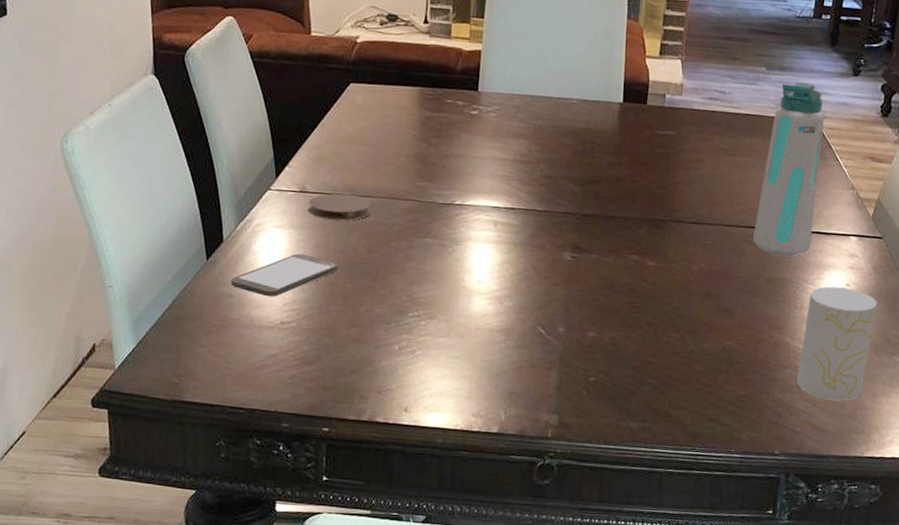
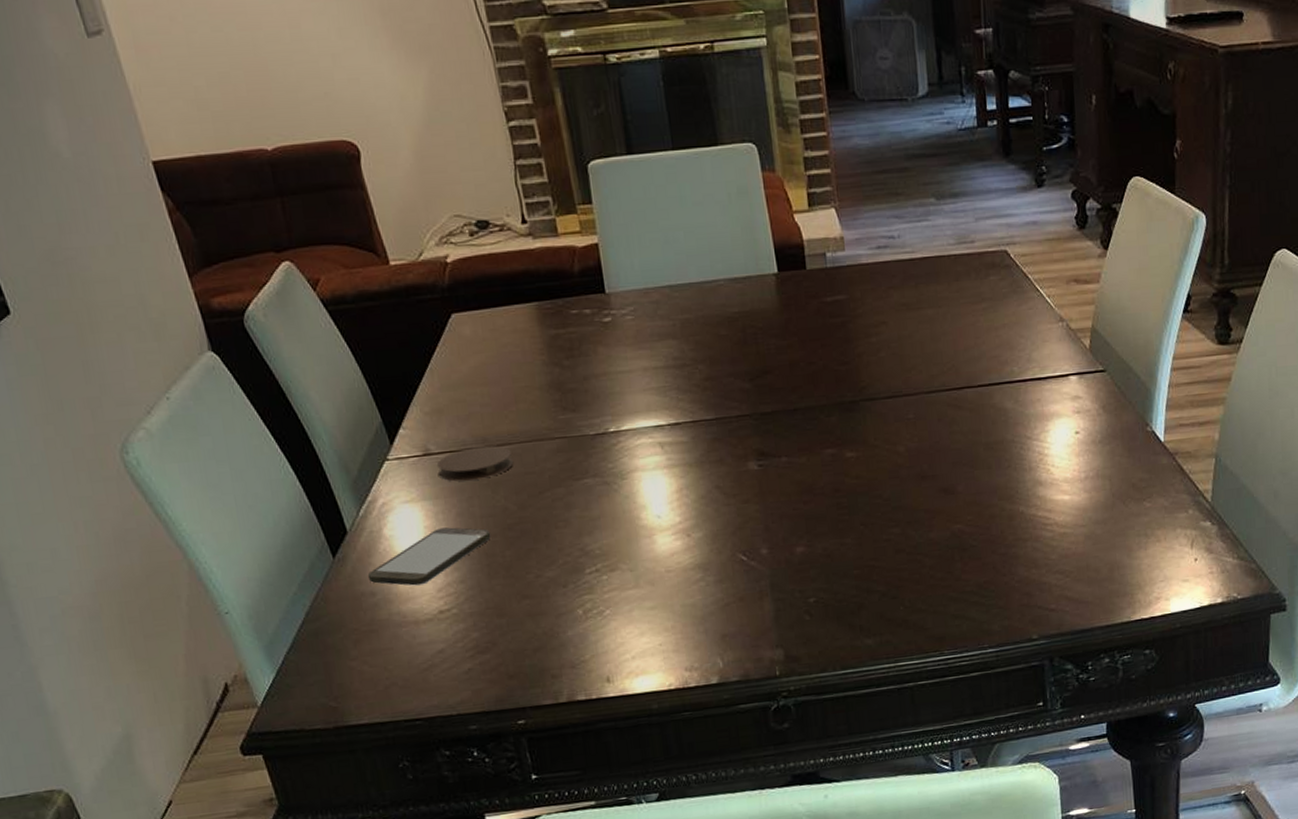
water bottle: present [753,82,825,257] -> none [956,206,1027,416]
cup: present [797,286,878,401] -> none [1036,436,1116,567]

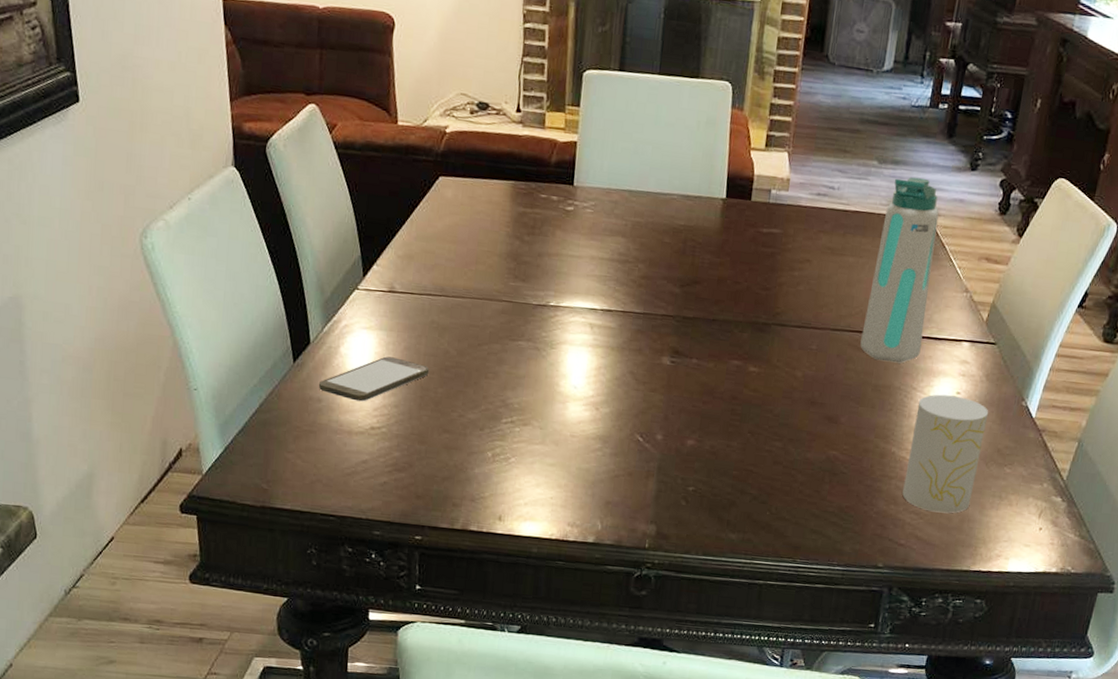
coaster: present [436,446,514,482] -> none [397,293,463,323]
water bottle: none [956,206,1027,416] -> present [860,177,939,364]
cup: none [1036,436,1116,567] -> present [902,394,989,514]

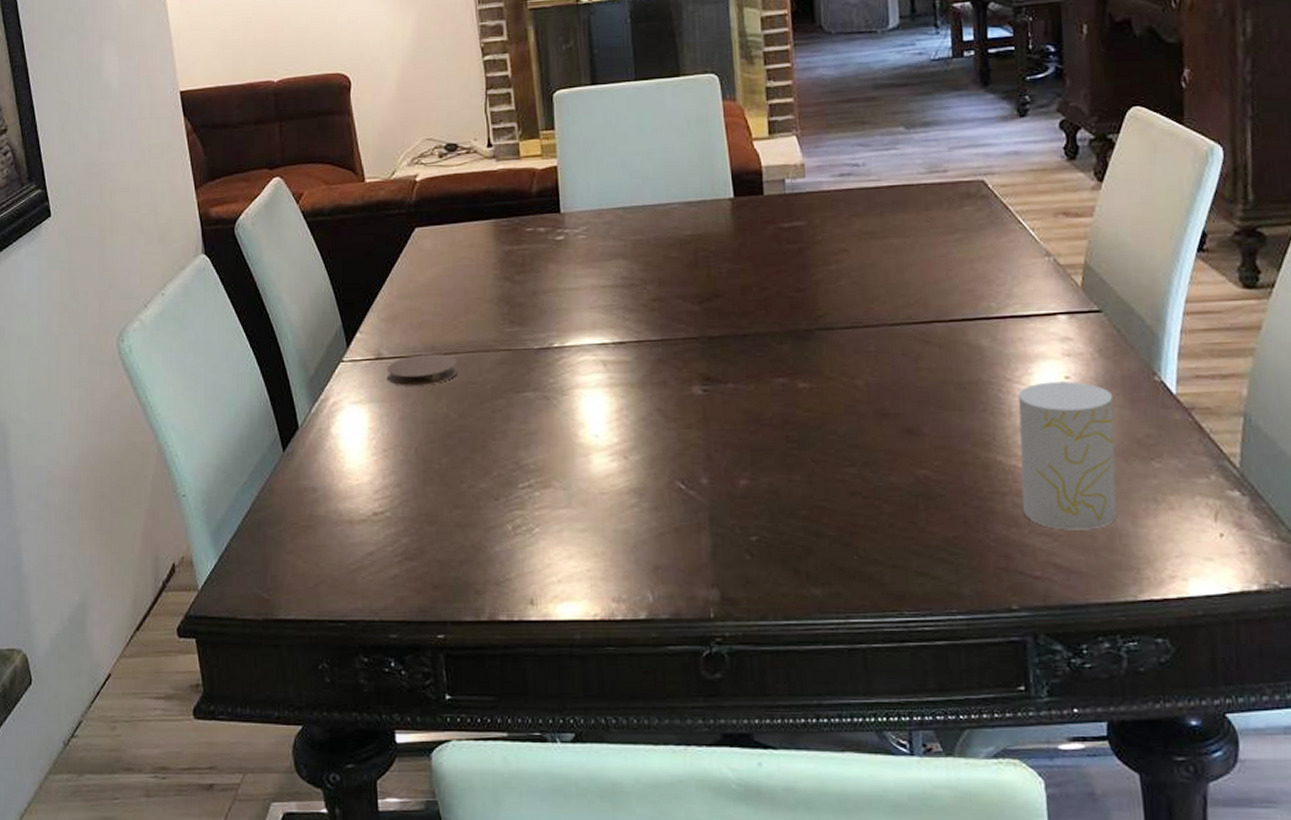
smartphone: present [318,356,430,402] -> none [311,430,430,485]
coaster: none [397,293,463,323] -> present [386,354,459,386]
water bottle: present [860,177,939,364] -> none [926,135,1007,353]

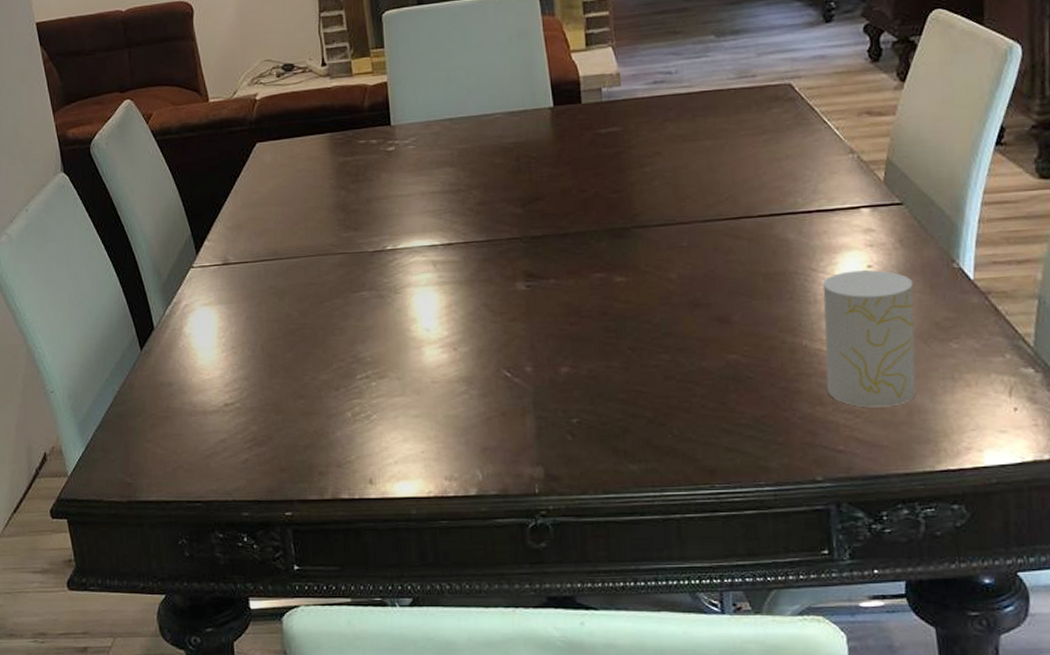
coaster: present [386,354,459,386] -> none [233,258,300,289]

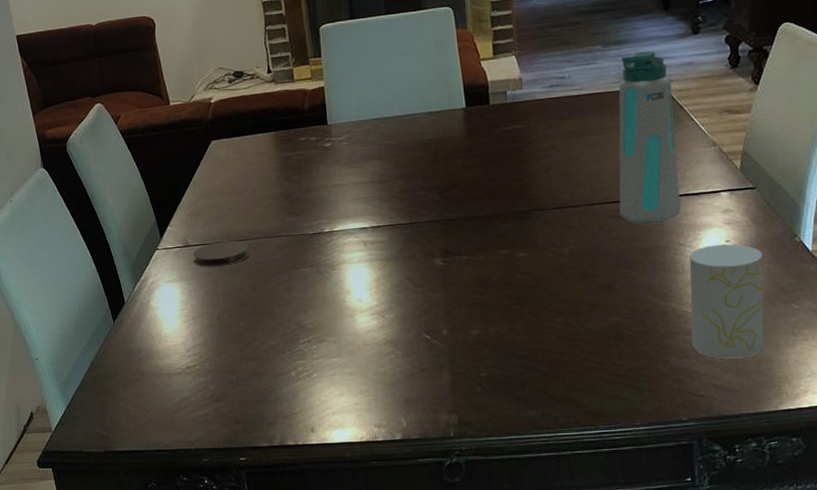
coaster: none [233,258,300,289] -> present [192,241,250,267]
water bottle: none [735,42,812,246] -> present [618,51,681,225]

